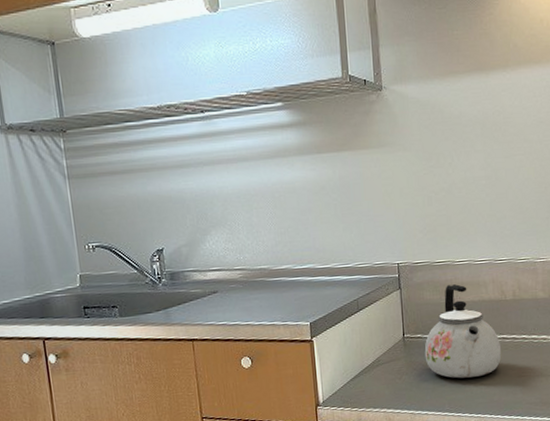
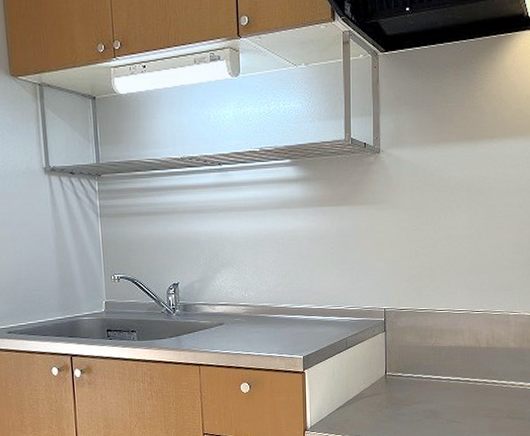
kettle: present [424,284,502,379] -> none [403,330,473,415]

